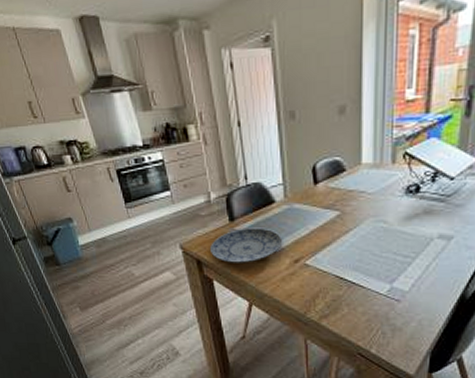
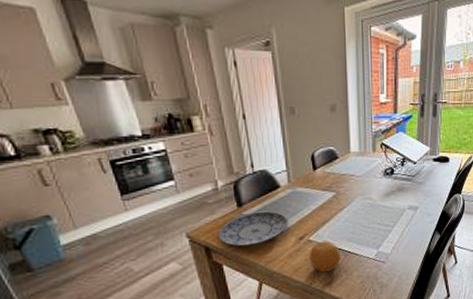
fruit: none [304,267,342,303] -> present [308,240,341,273]

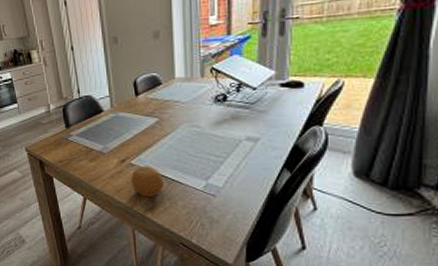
plate: present [217,210,289,247] -> none [49,133,111,163]

